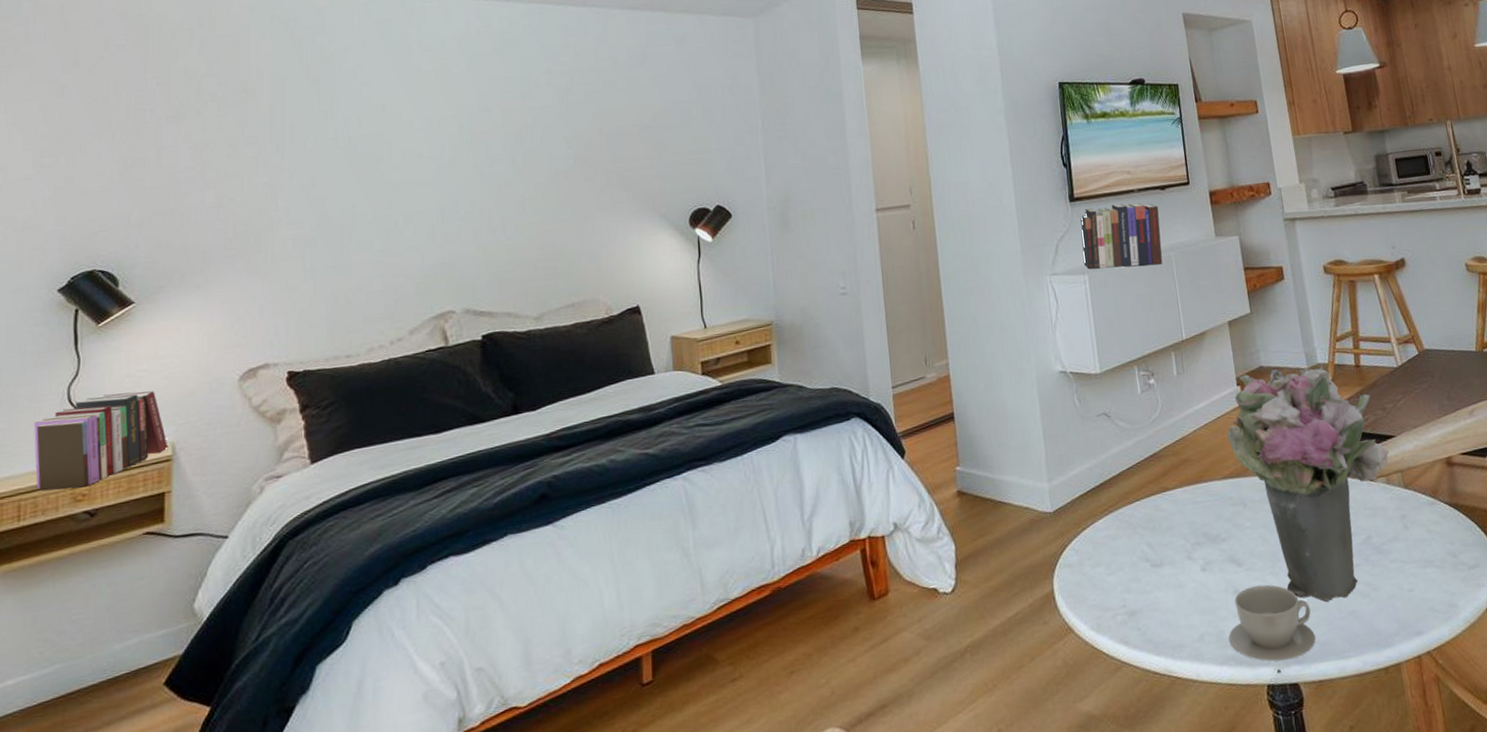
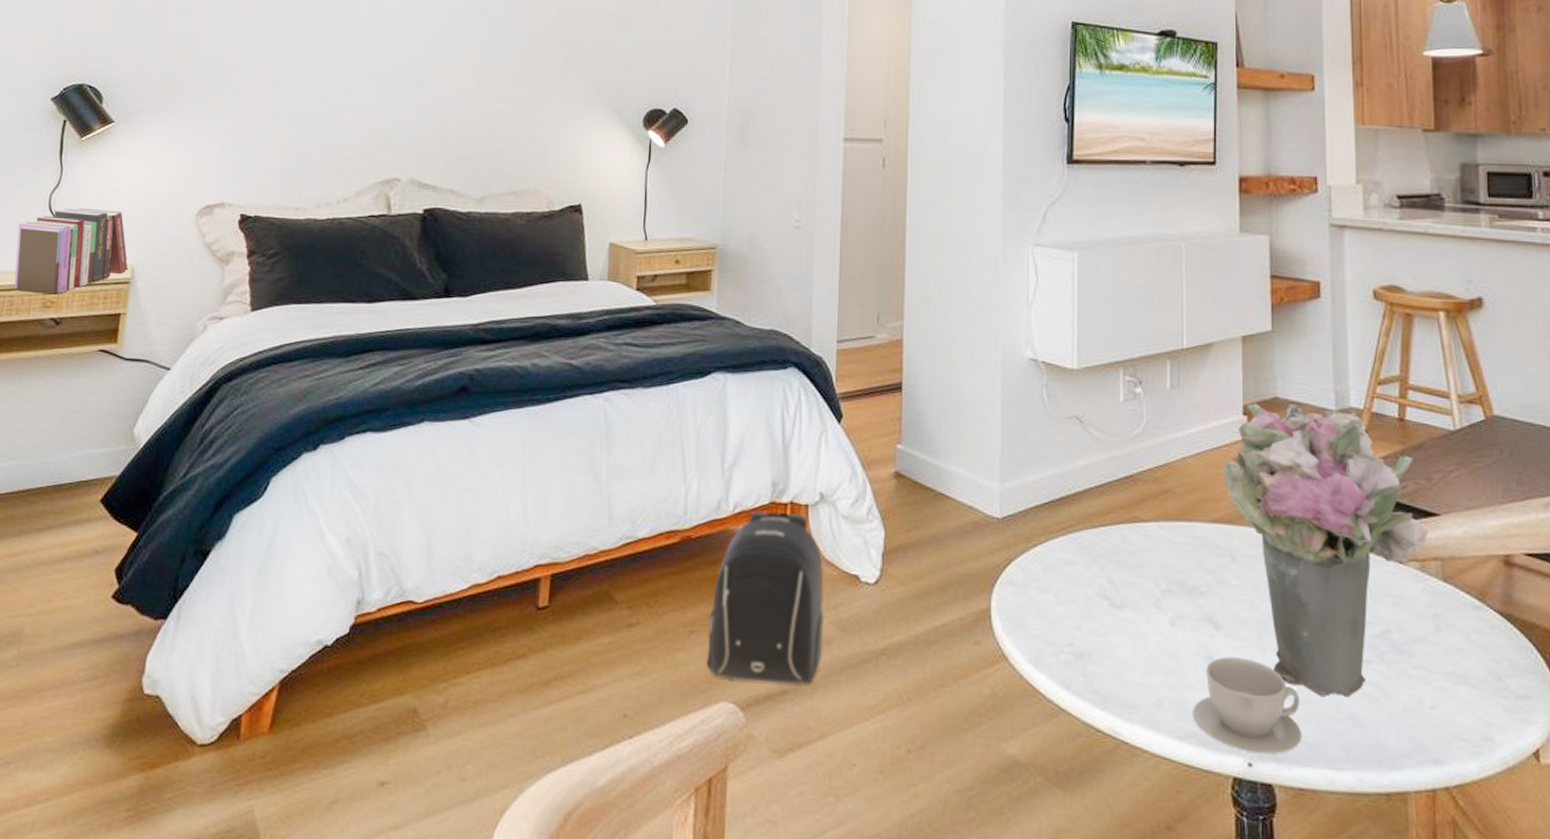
backpack: none [806,546,914,708] -> present [706,511,825,684]
books: present [1080,203,1163,270] -> none [1074,174,1174,254]

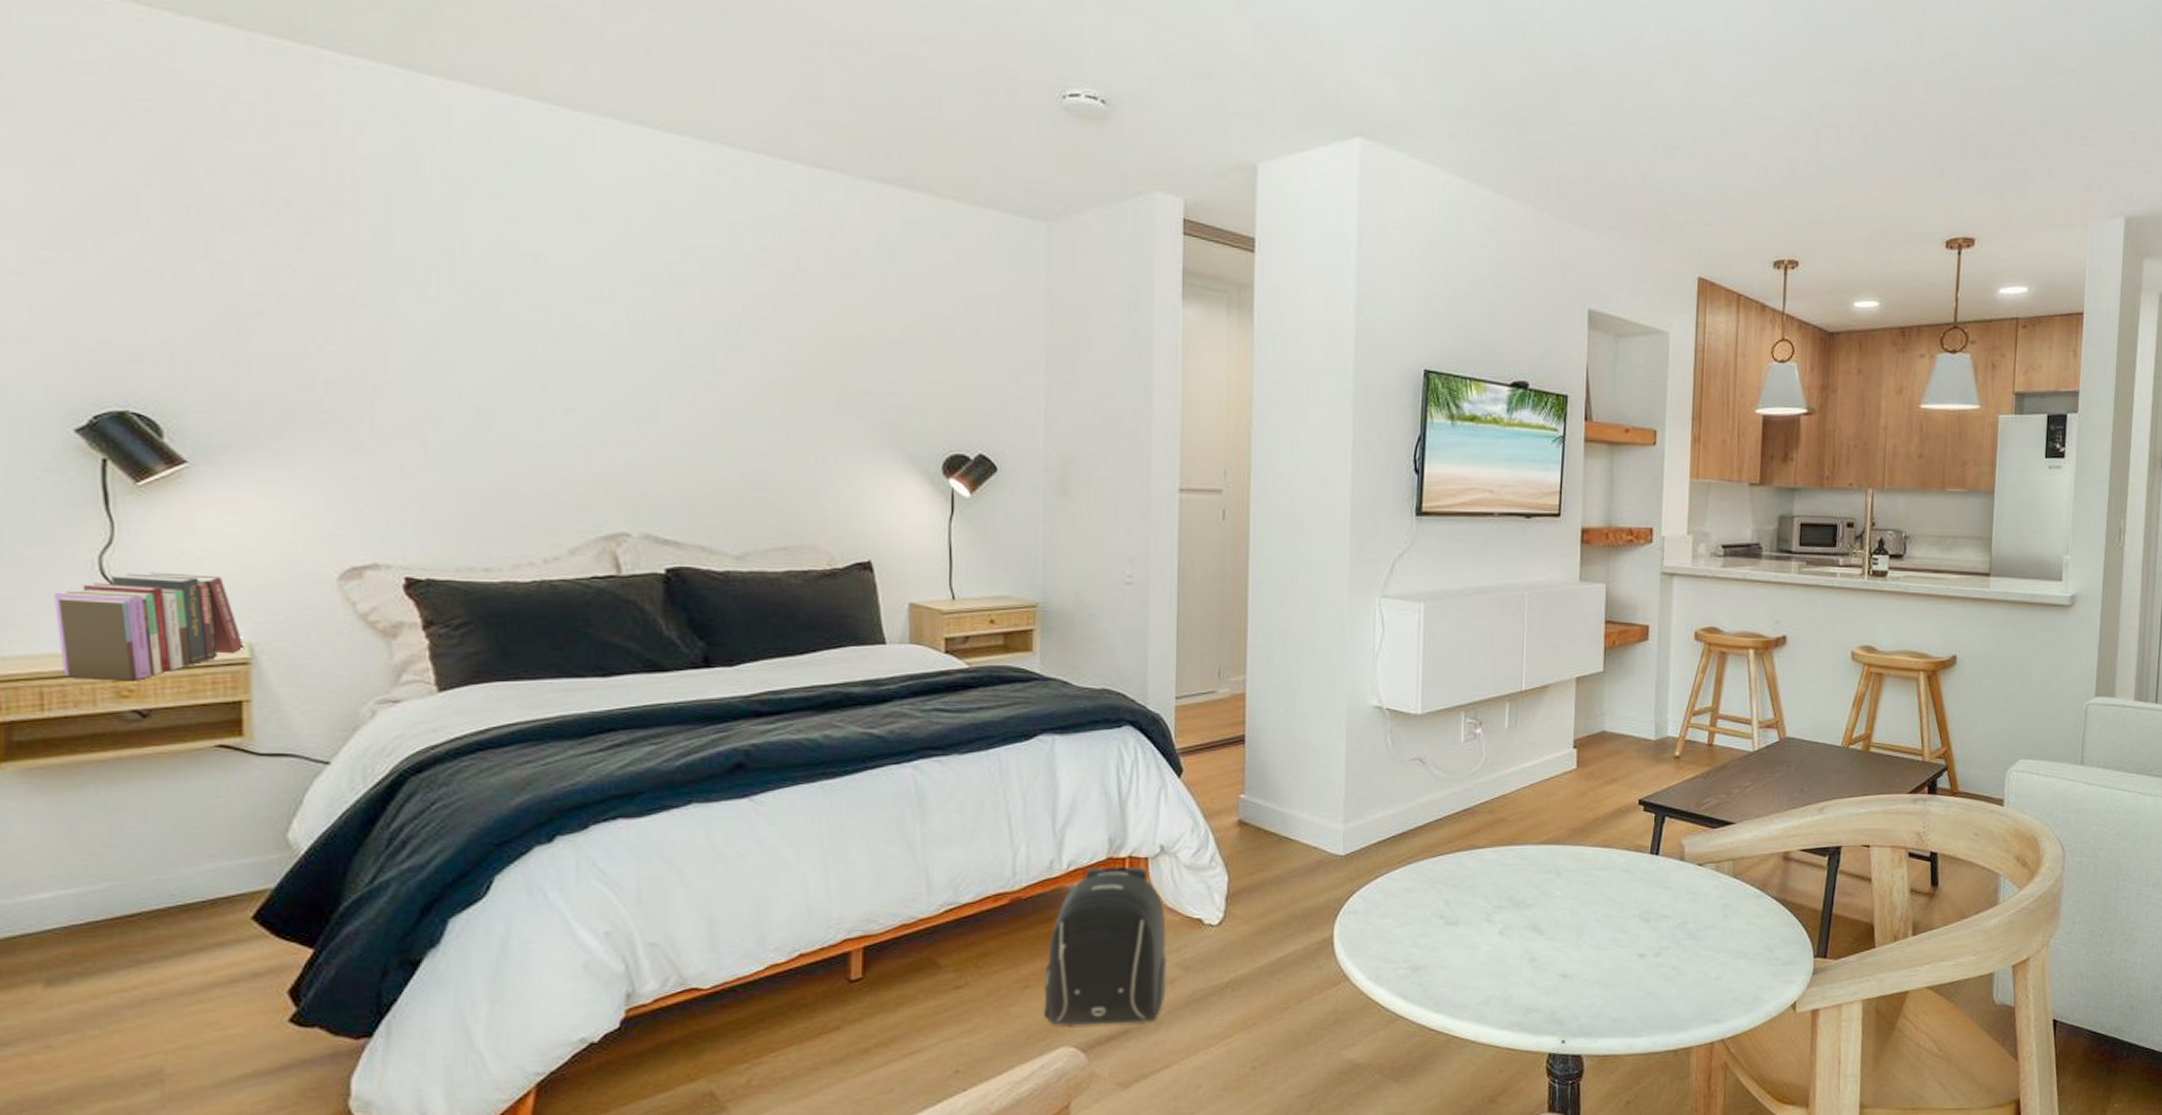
teacup: present [1193,657,1302,755] -> none [1516,956,1608,1033]
flower bouquet: present [1222,403,1429,696] -> none [1551,735,1725,980]

